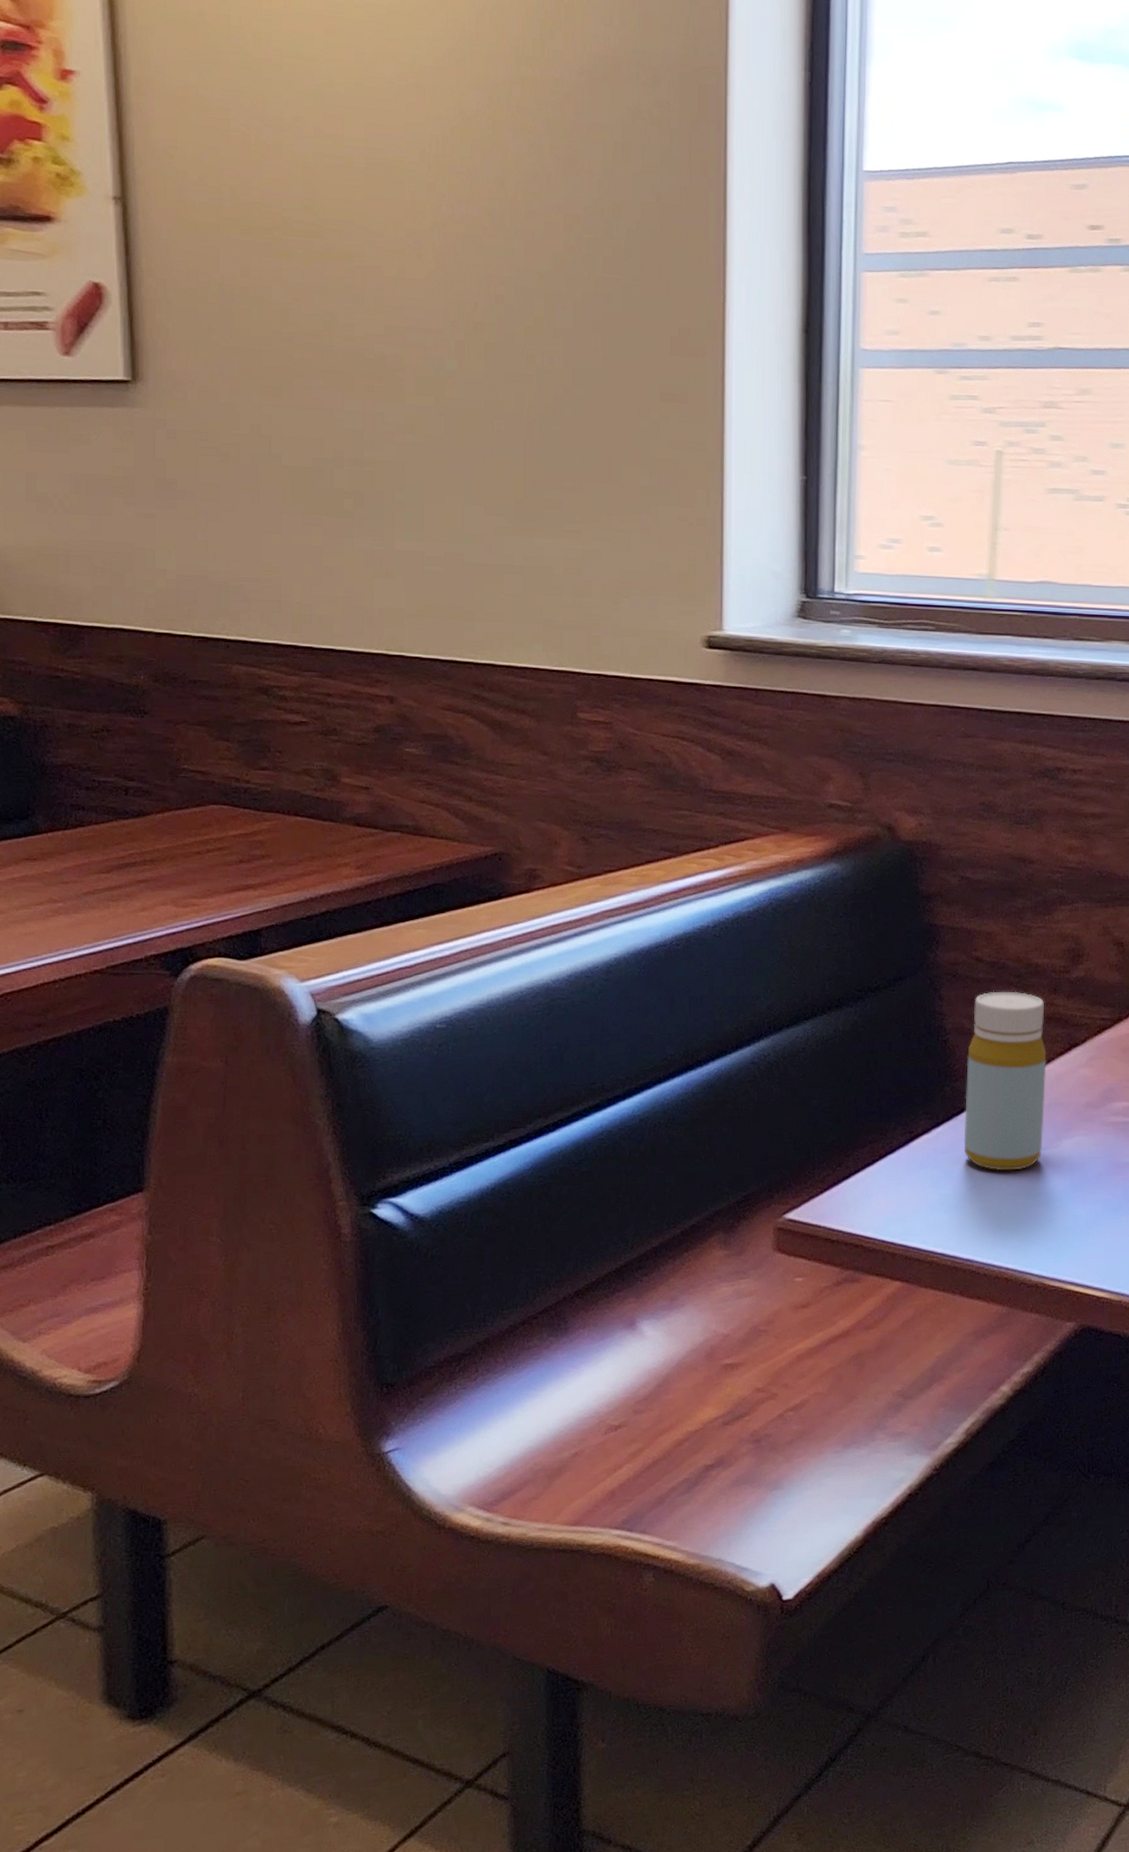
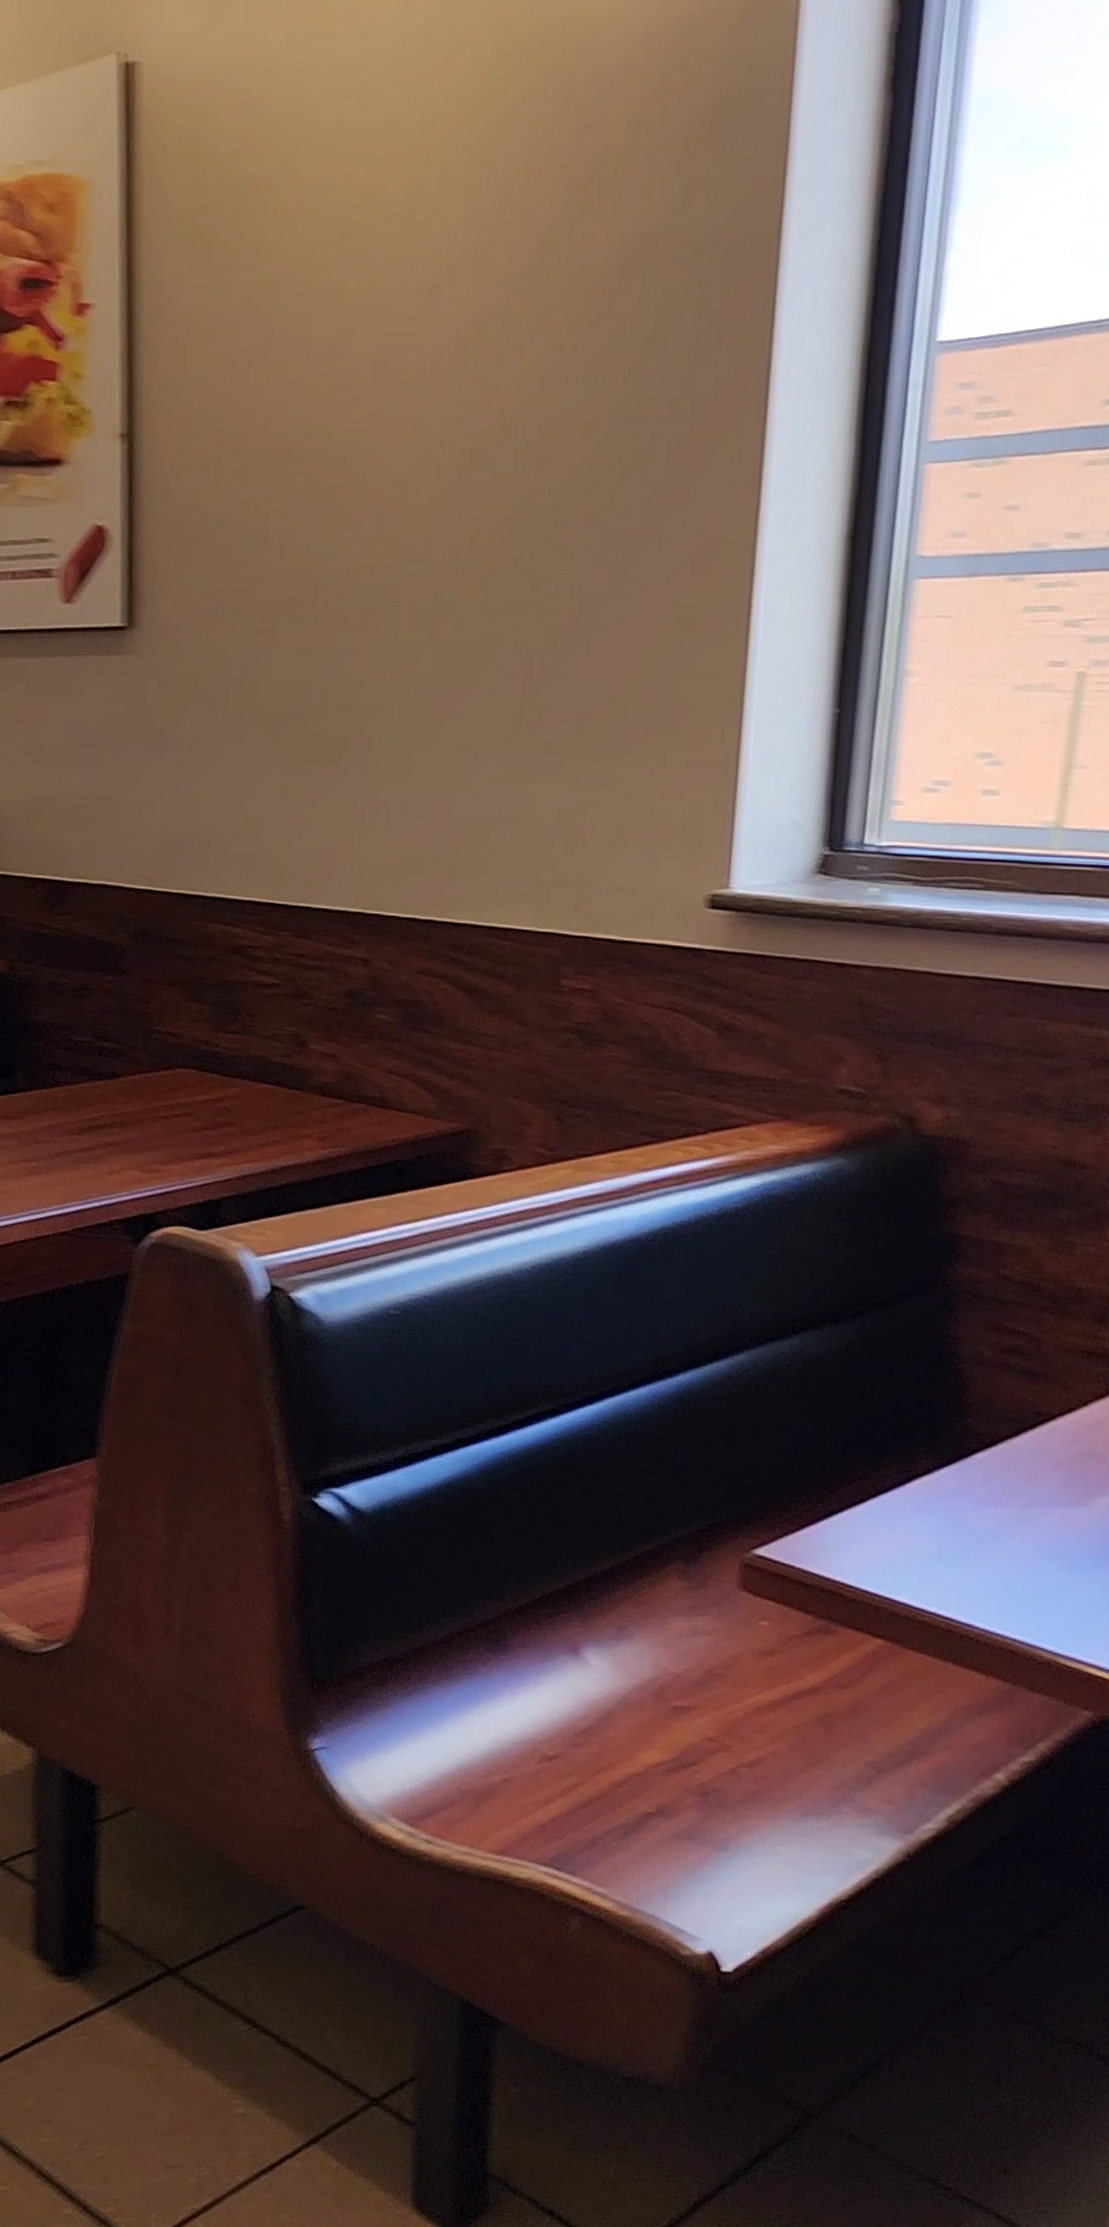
bottle: present [963,991,1047,1171] -> none [971,1316,1085,1528]

